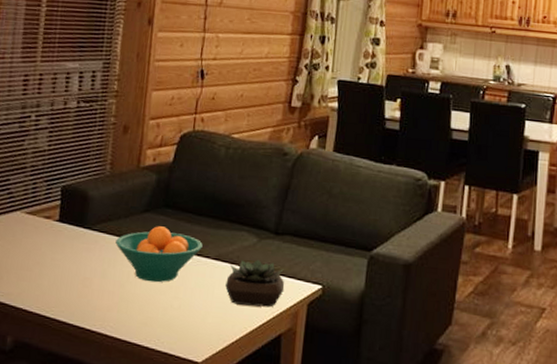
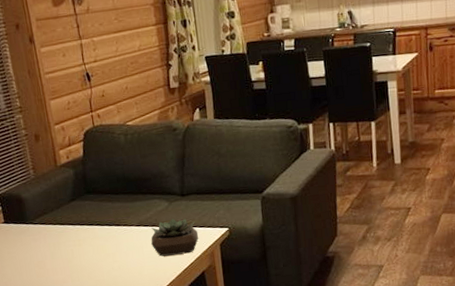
fruit bowl: present [115,226,203,283] -> none [55,209,125,254]

